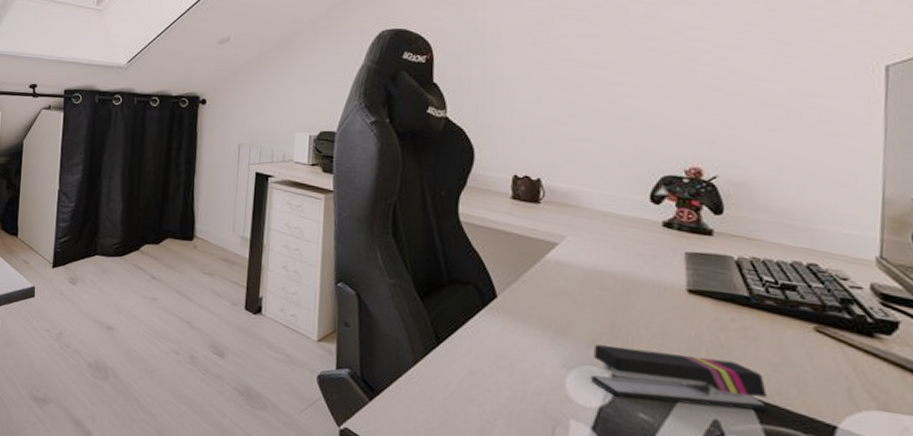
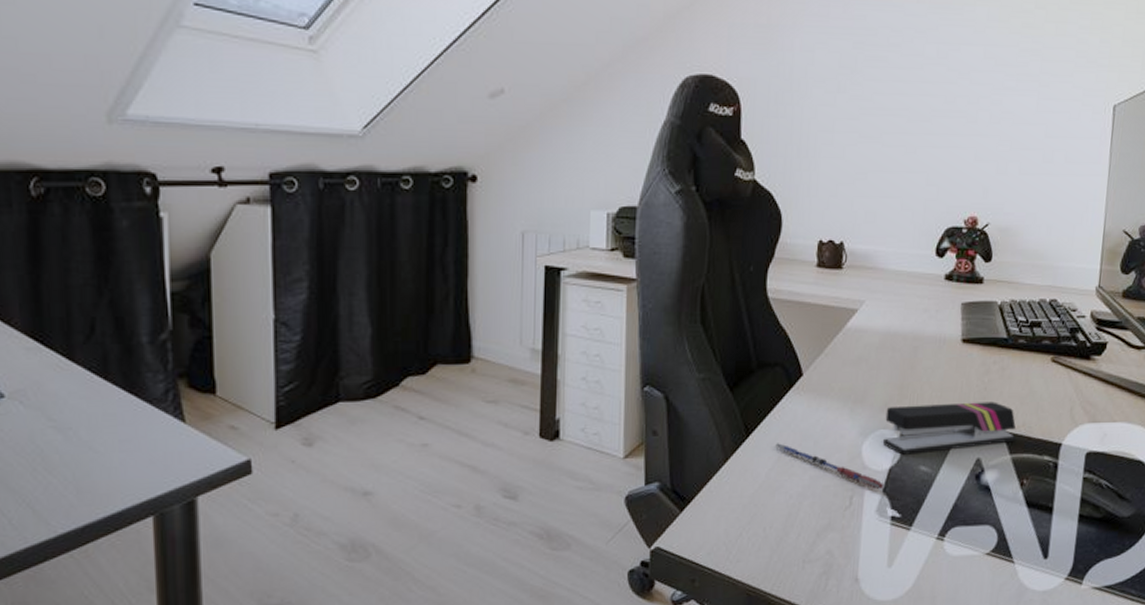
pen: none [467,356,594,428] -> present [775,443,884,490]

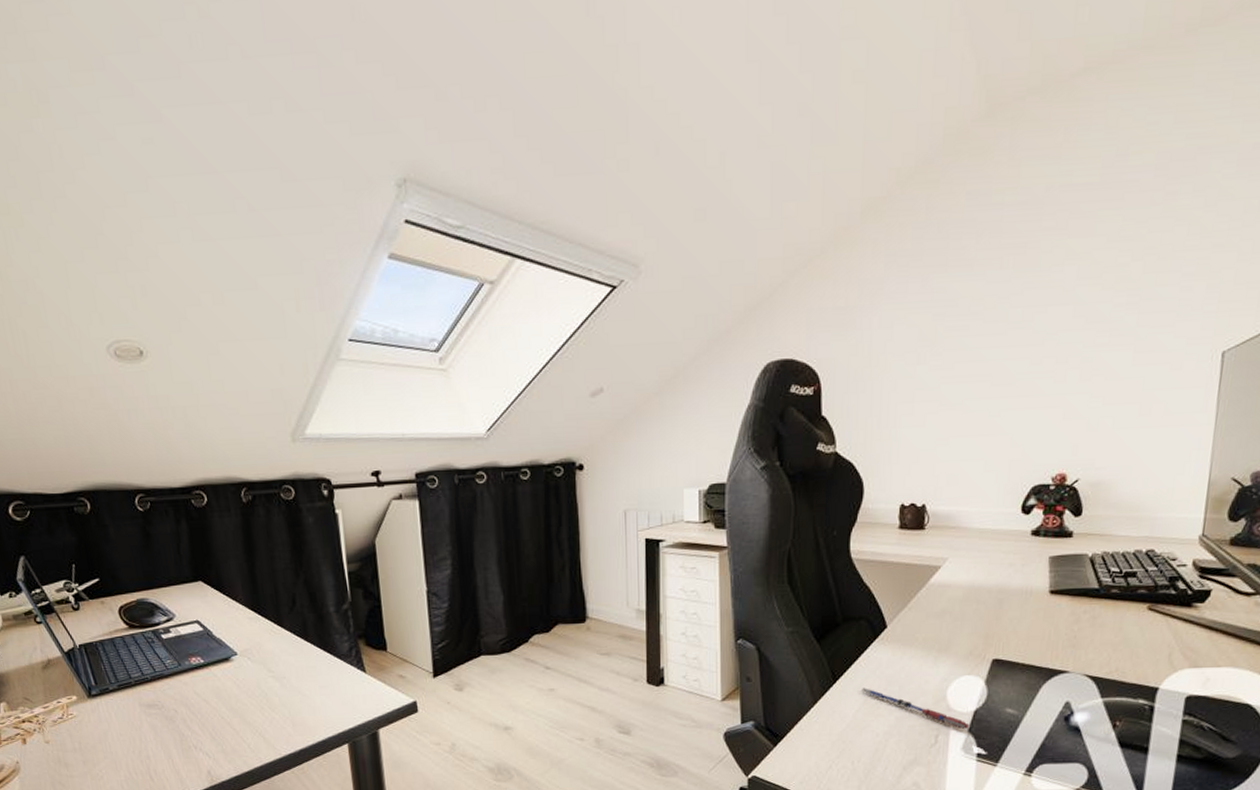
stapler: present [882,402,1016,455] -> none [967,649,1108,698]

